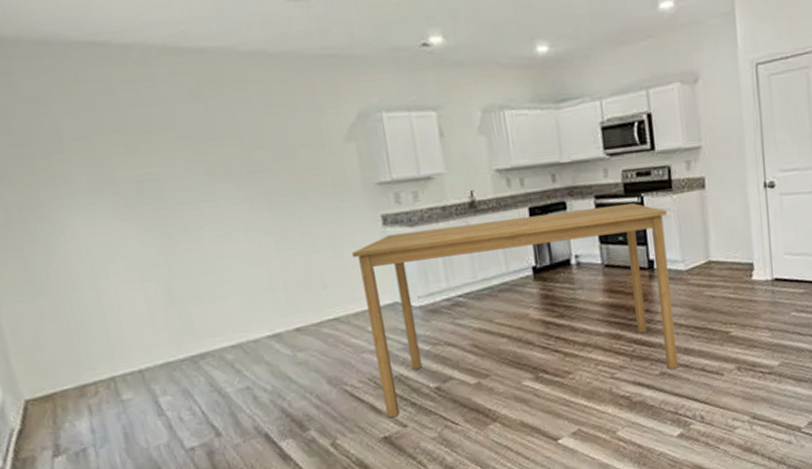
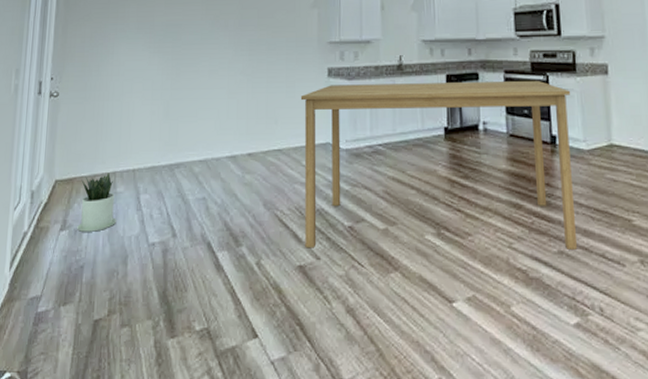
planter: none [65,379,134,454] -> present [77,173,117,232]

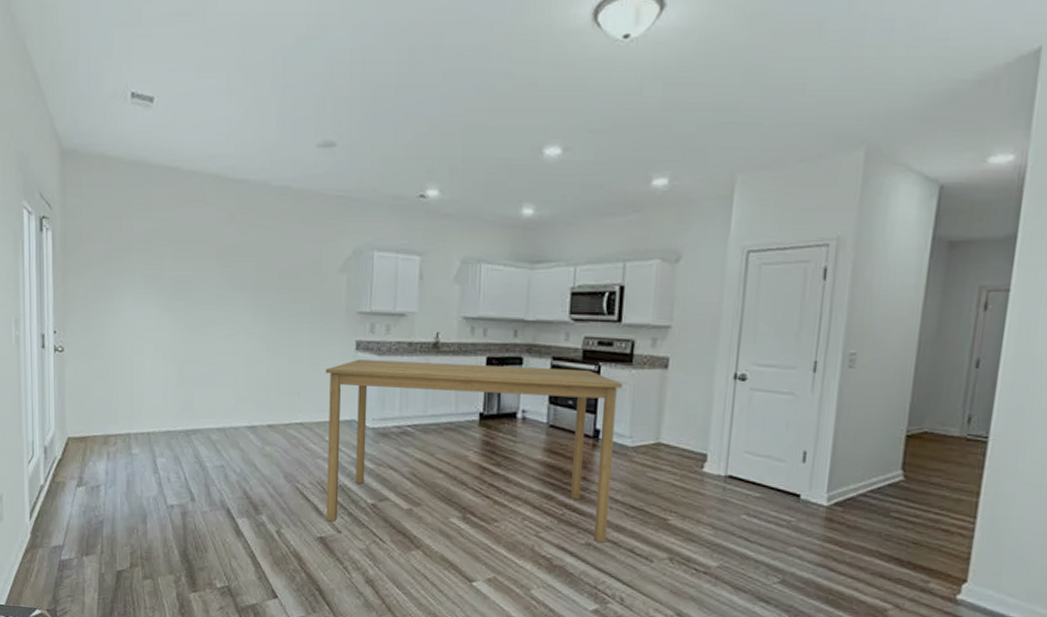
planter: present [77,173,117,232] -> none [94,434,134,490]

